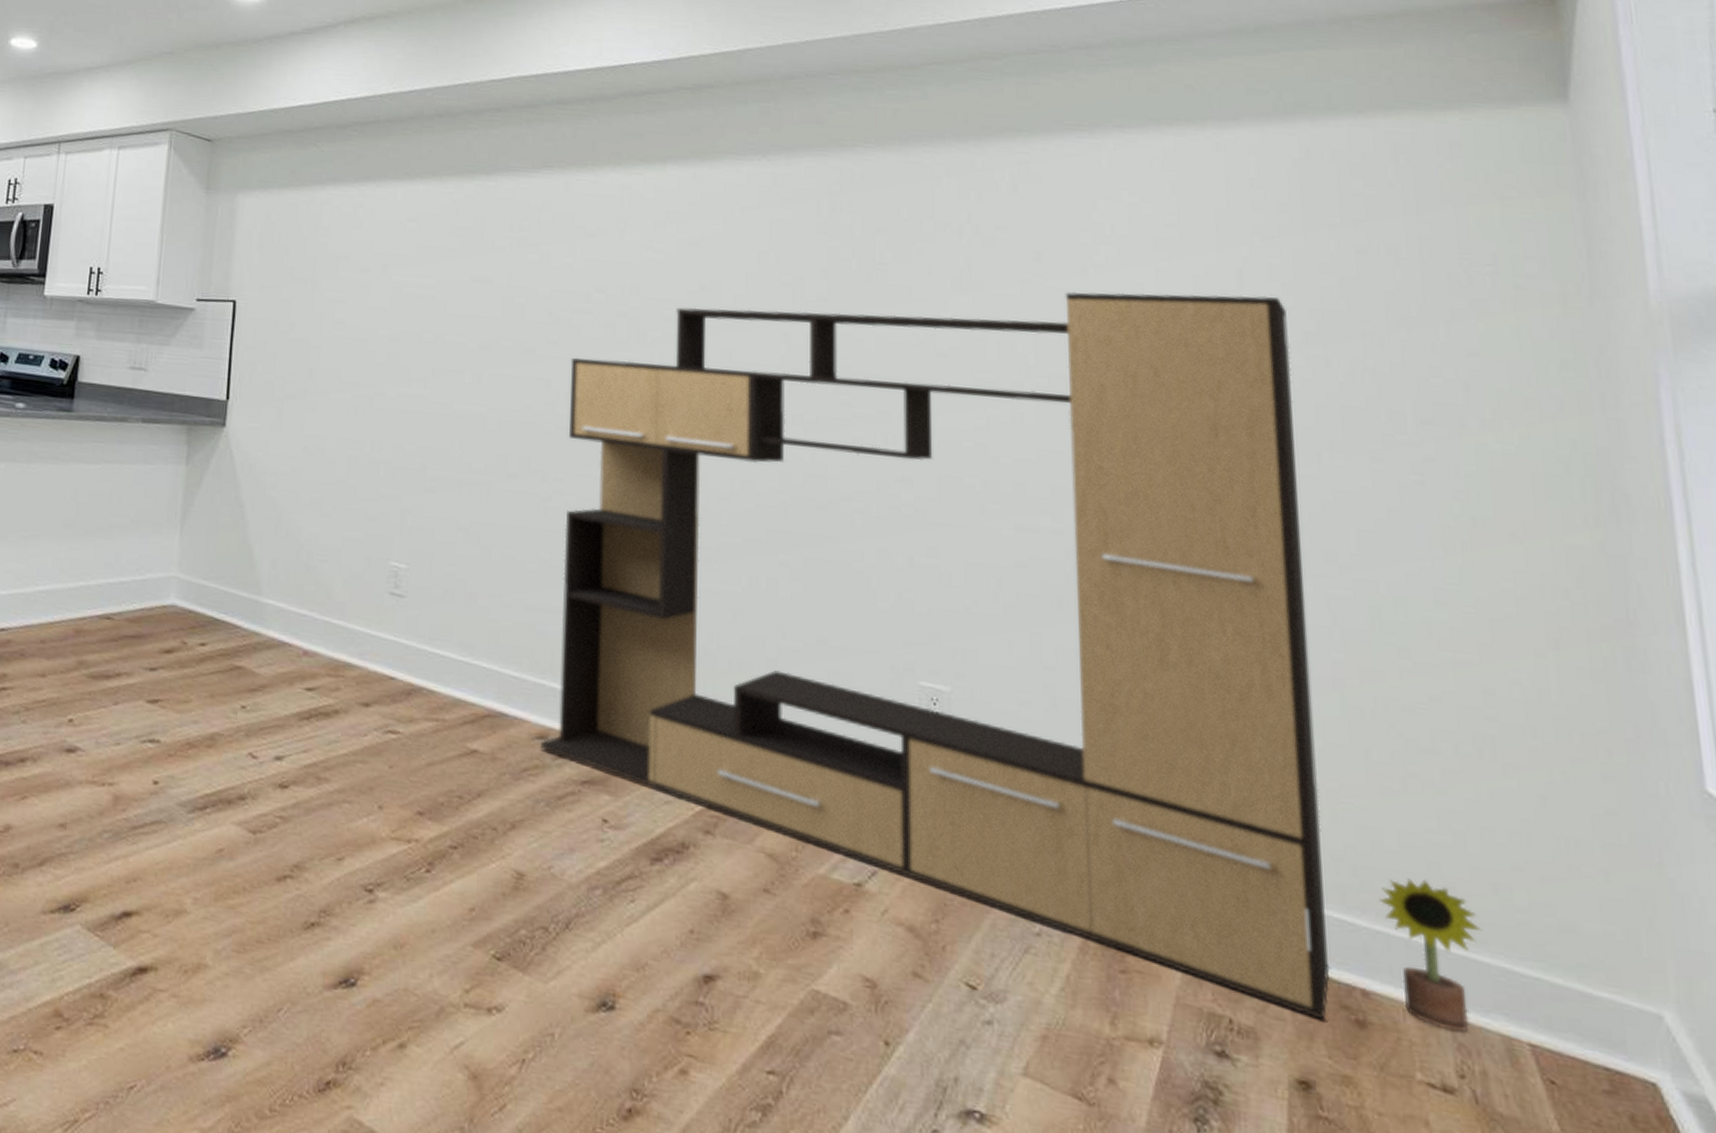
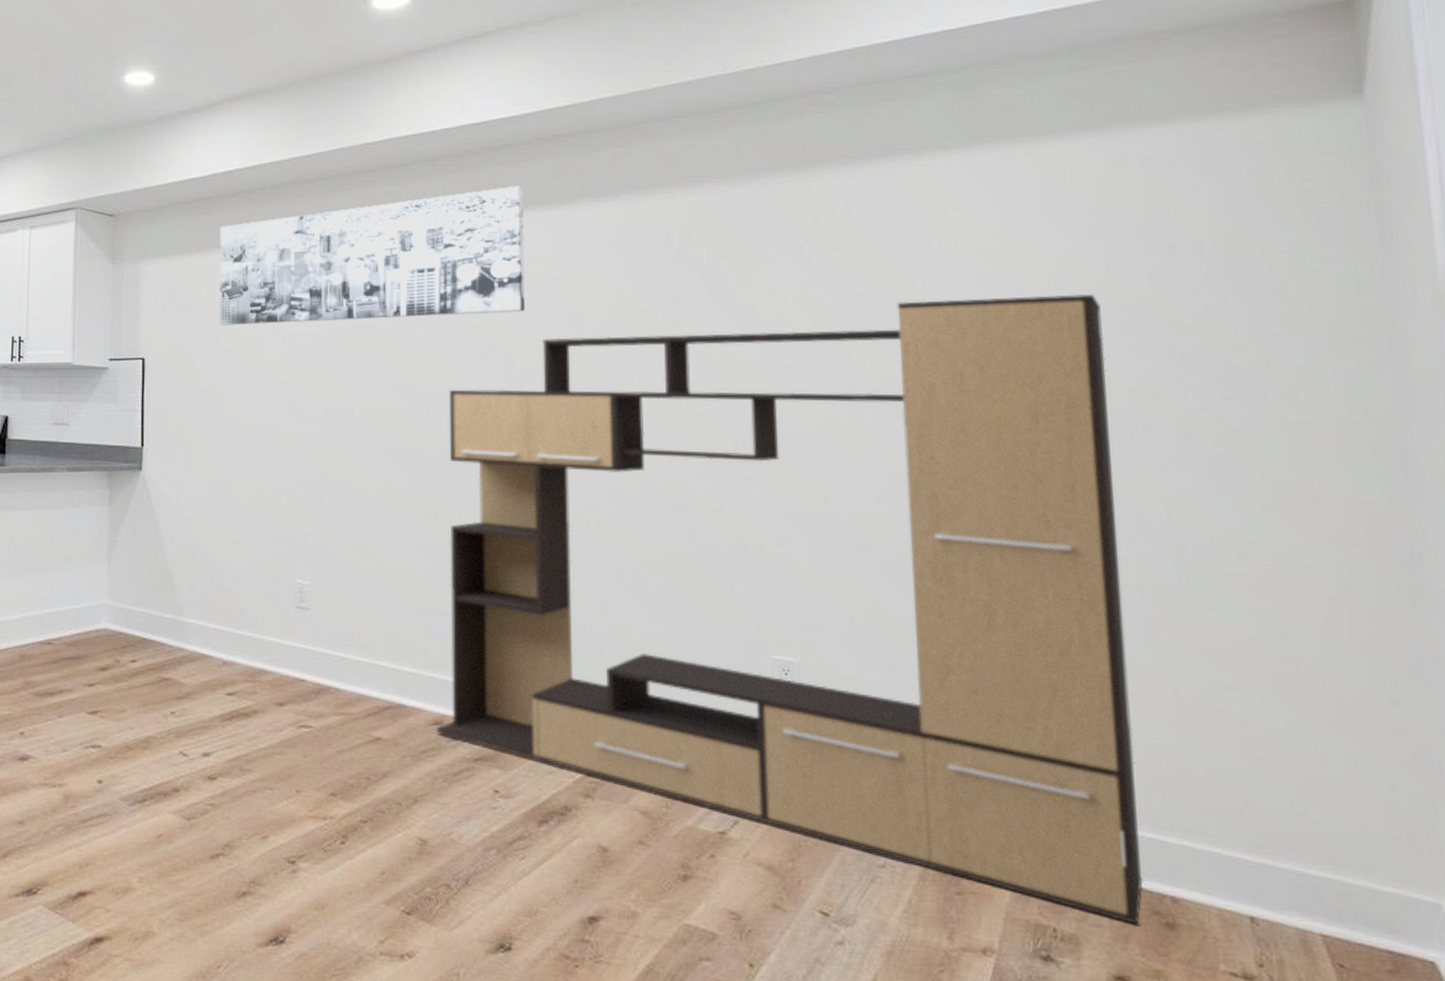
wall art: none [321,137,662,276] -> present [219,185,525,325]
decorative plant: present [1379,878,1483,1033] -> none [1187,799,1280,929]

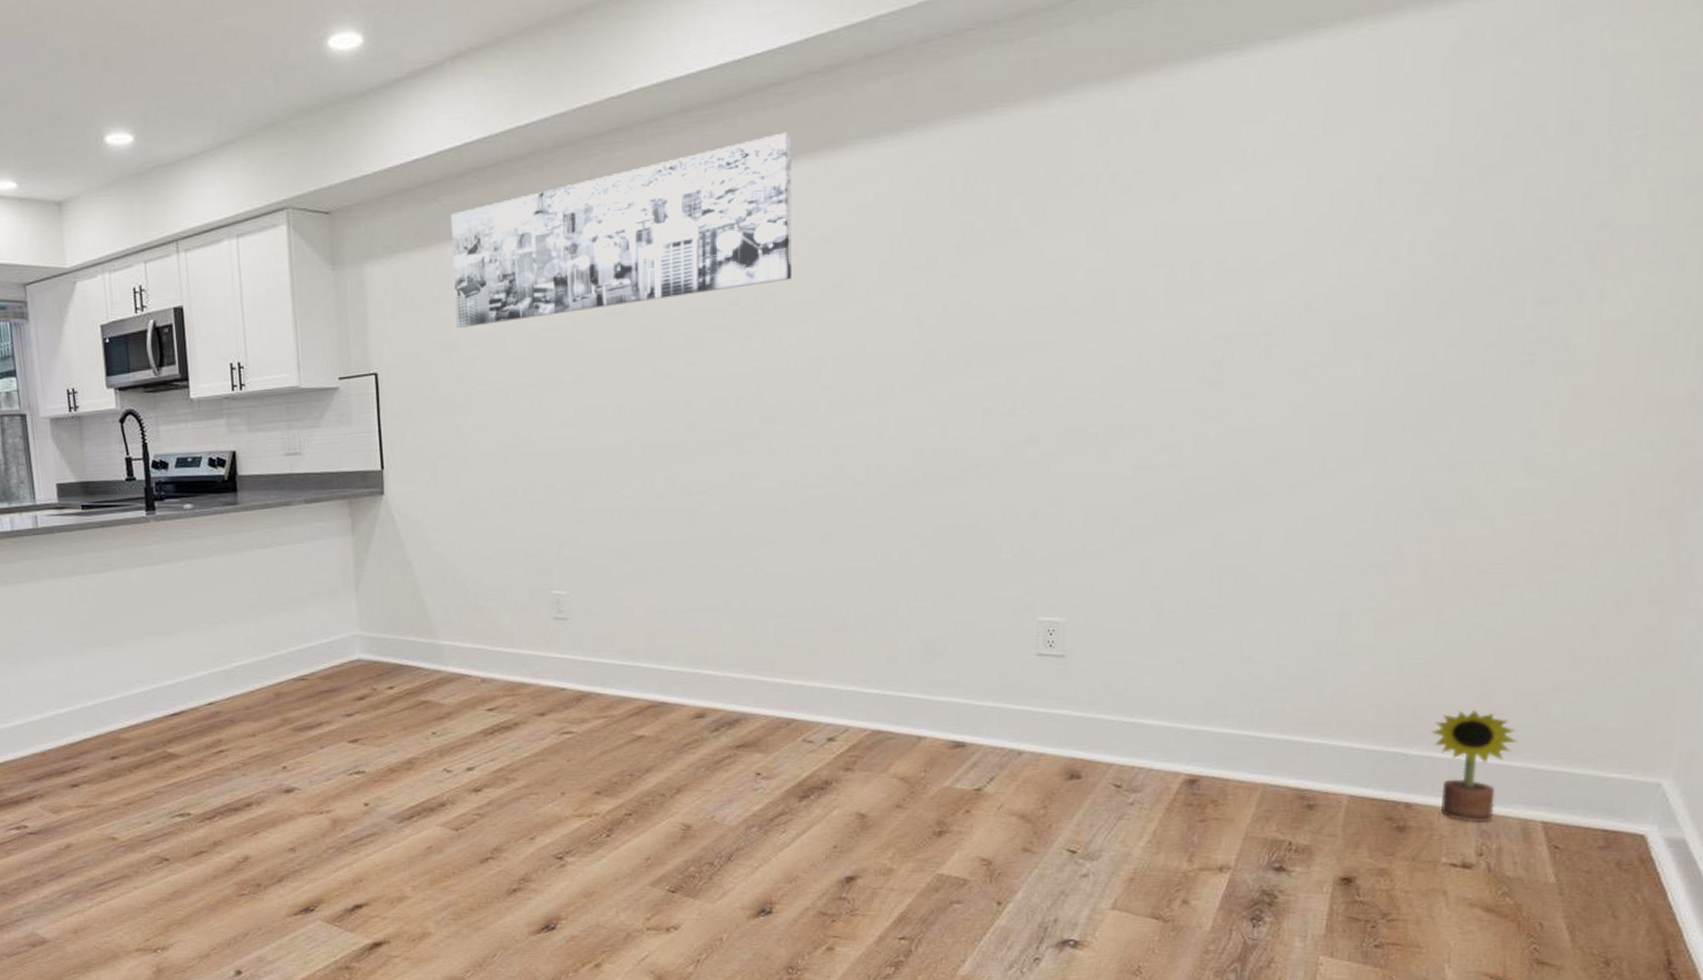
media console: present [436,293,1143,925] -> none [698,199,1422,831]
decorative plant: none [1187,799,1280,929] -> present [1431,709,1518,823]

